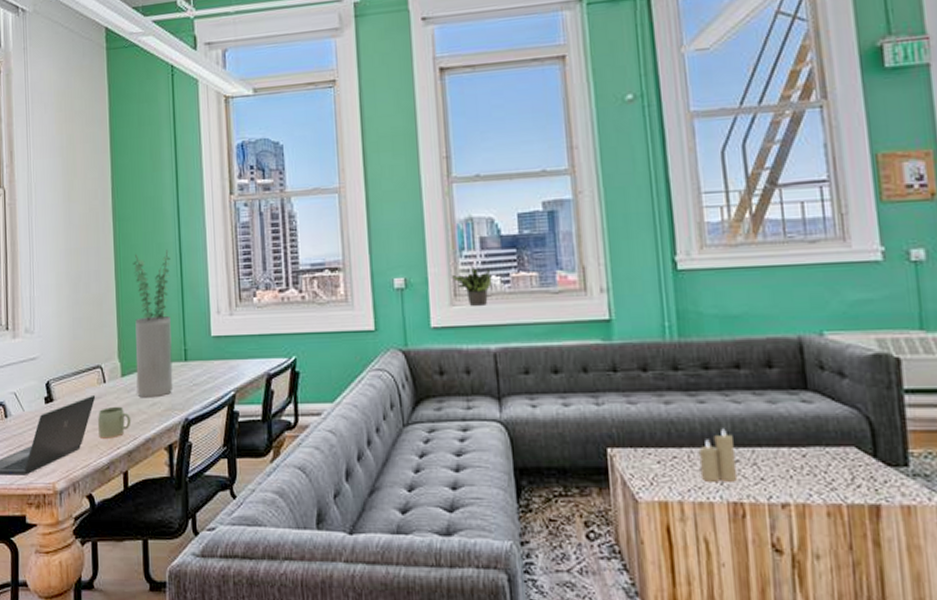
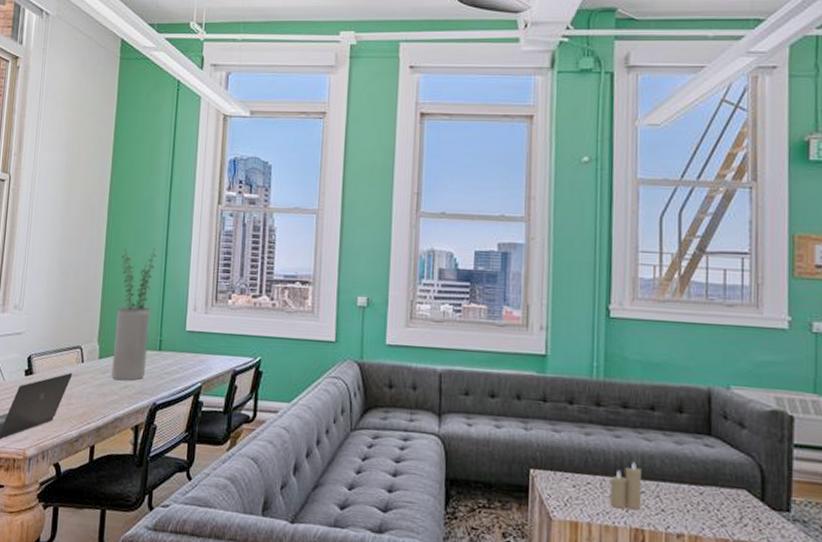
mug: present [97,406,132,439] -> none [71,384,104,414]
potted plant: present [452,266,493,307] -> none [410,294,447,331]

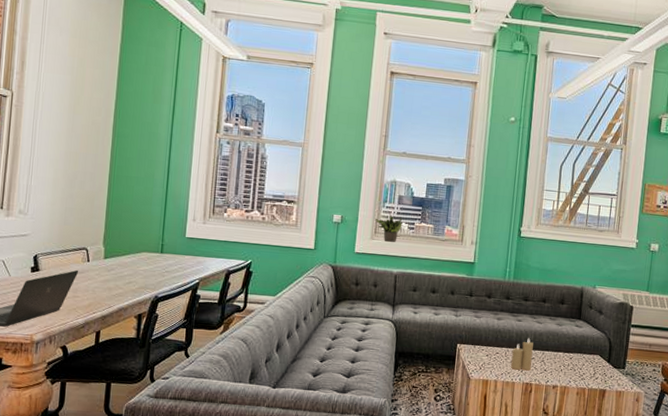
vase: present [111,247,157,381] -> none [116,165,159,278]
potted plant: none [410,294,447,331] -> present [375,215,403,243]

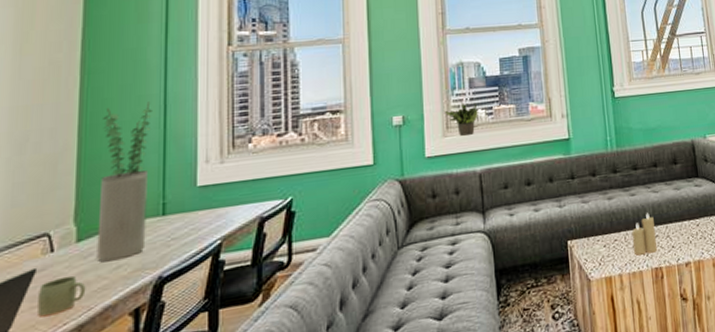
mug: none [77,280,109,305] -> present [36,275,86,317]
vase: none [116,165,159,278] -> present [97,101,152,263]

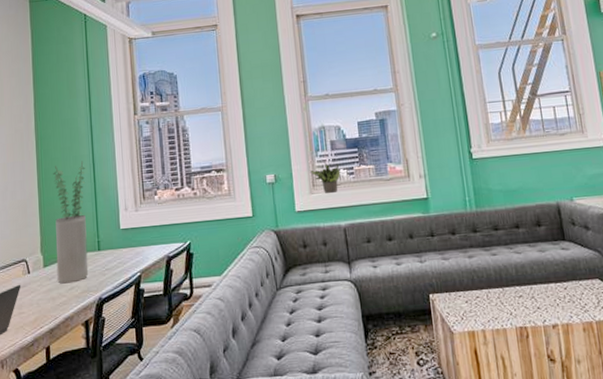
mug: present [36,275,86,317] -> none [22,292,53,321]
candle: present [631,213,658,256] -> none [493,273,522,314]

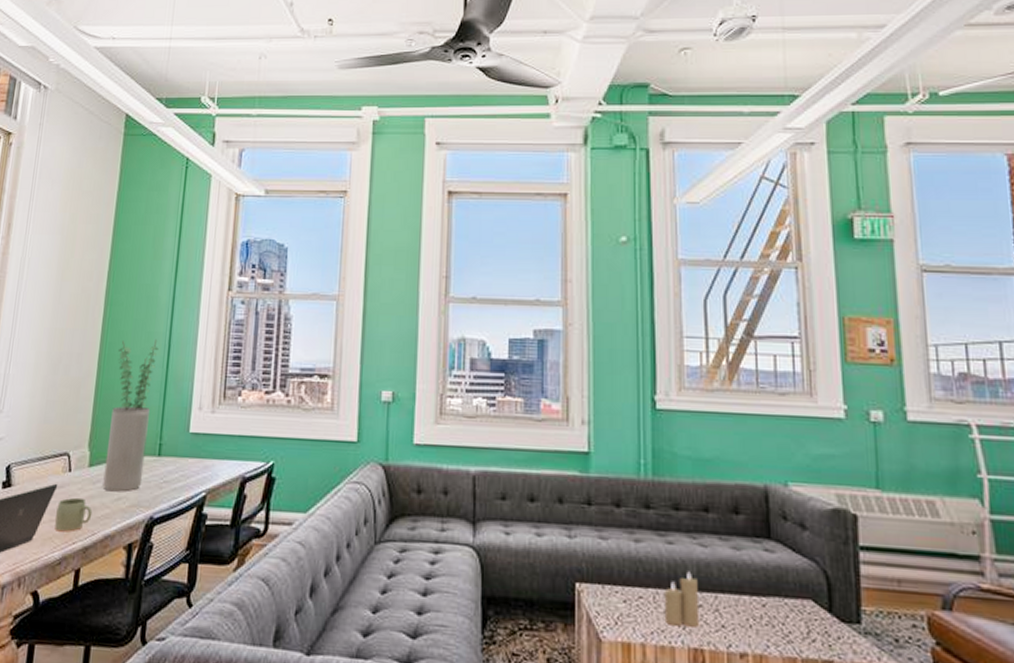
mug: none [22,292,53,321] -> present [54,497,93,532]
potted plant: present [311,163,341,194] -> none [440,387,480,428]
candle: none [493,273,522,314] -> present [664,571,700,627]

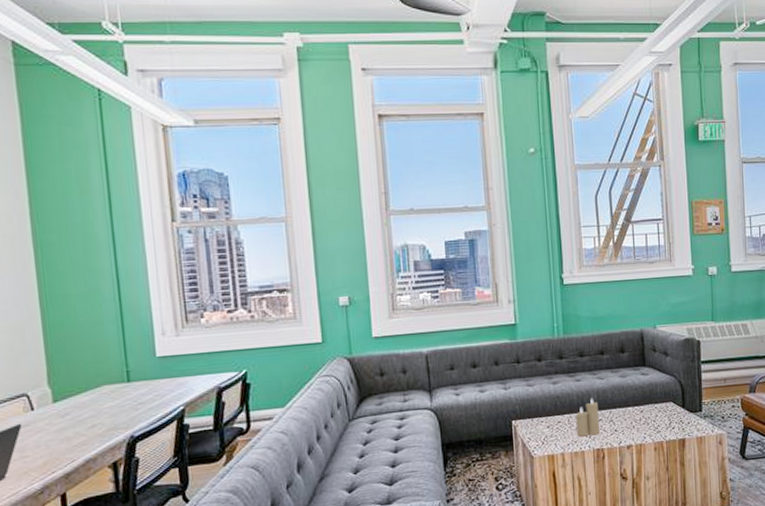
mug: present [54,497,93,532] -> none [25,431,68,466]
vase: present [103,339,158,492] -> none [61,275,116,422]

